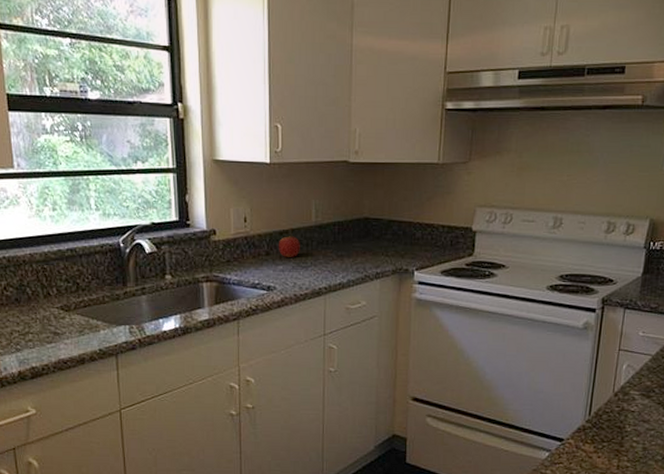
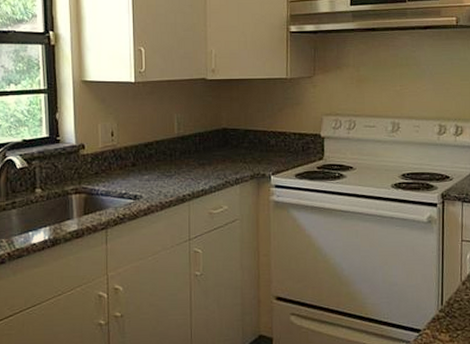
apple: present [278,235,300,257] -> none [143,146,164,167]

